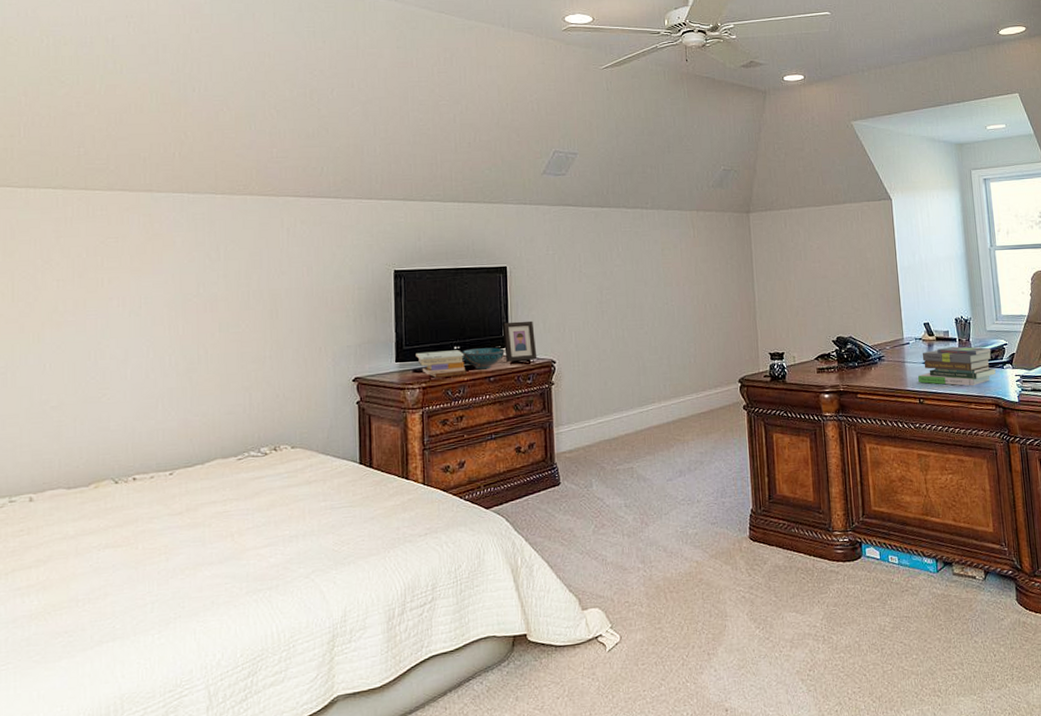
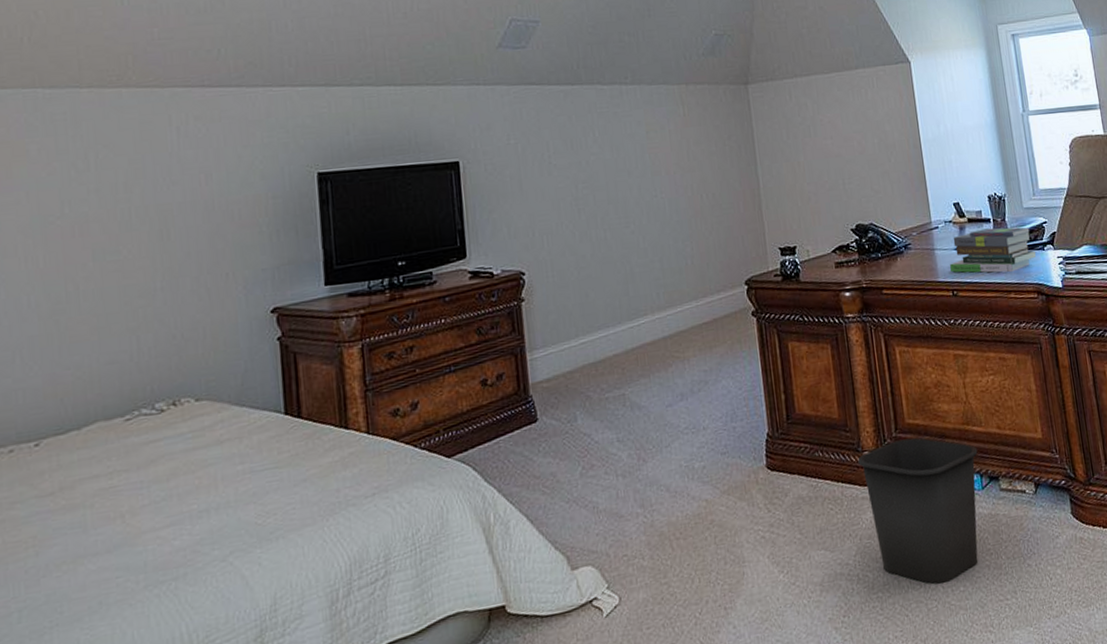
books: present [416,350,467,379] -> none [350,266,415,303]
decorative bowl: present [462,347,505,370] -> none [408,260,462,289]
picture frame: present [502,320,537,363] -> none [456,225,502,278]
waste bin: none [828,523,935,651] -> present [857,437,978,584]

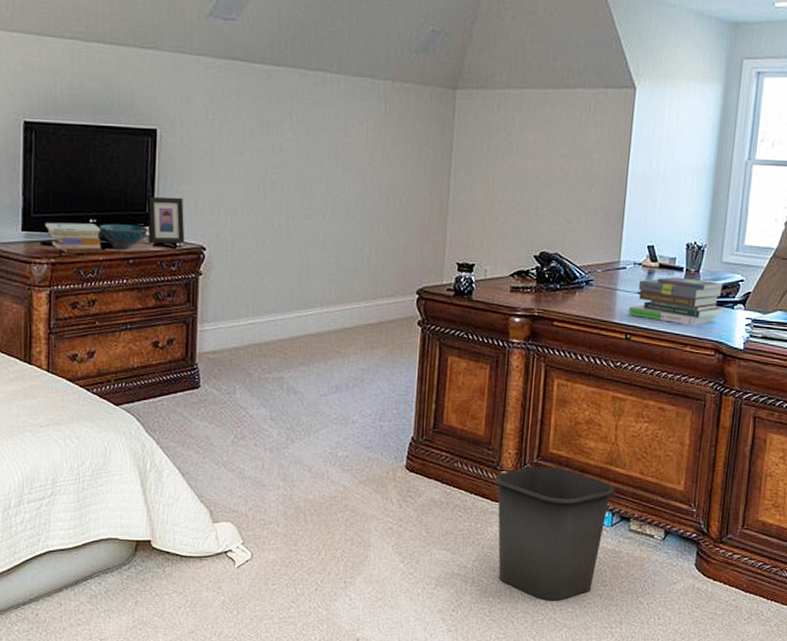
books: none [350,266,415,303] -> present [45,222,102,255]
decorative bowl: none [408,260,462,289] -> present [98,224,148,250]
picture frame: none [456,225,502,278] -> present [146,196,185,245]

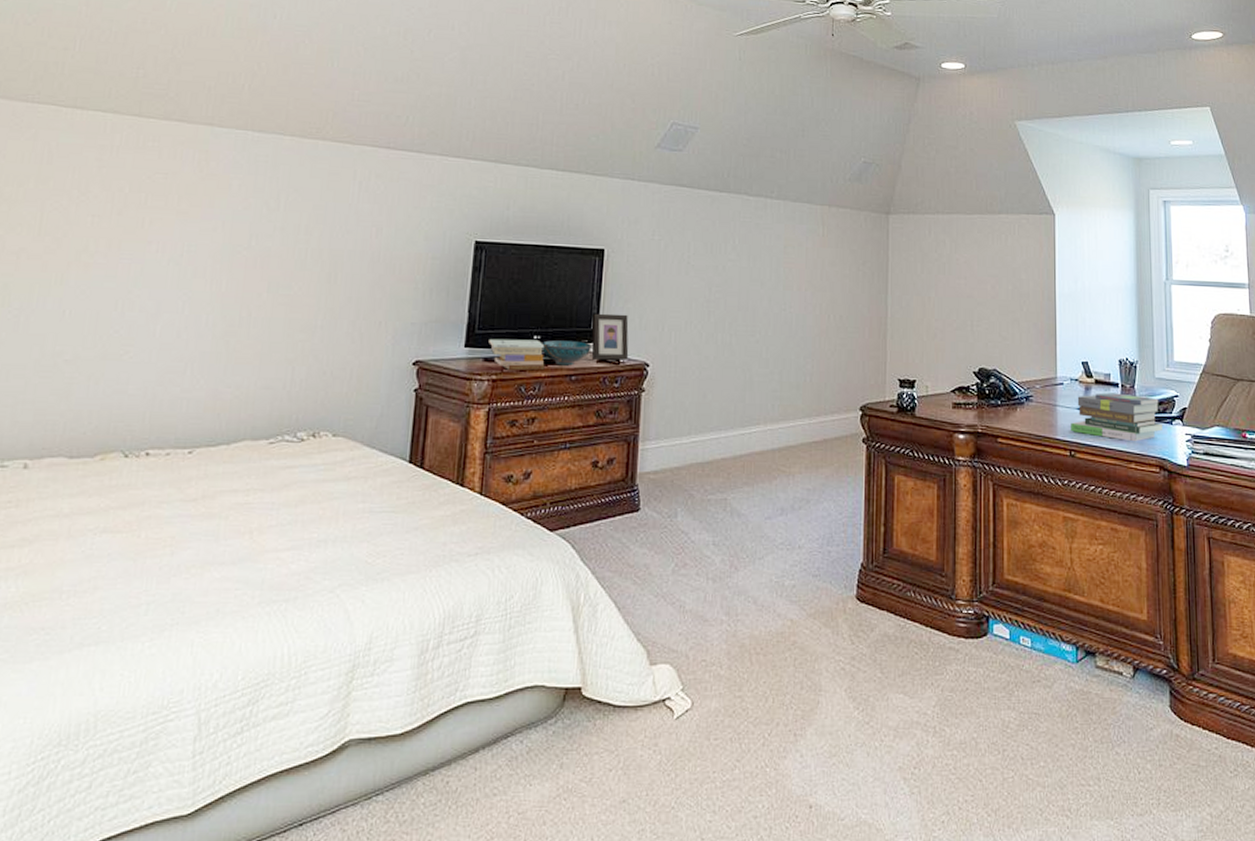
waste bin: present [494,466,615,601] -> none [950,595,1077,753]

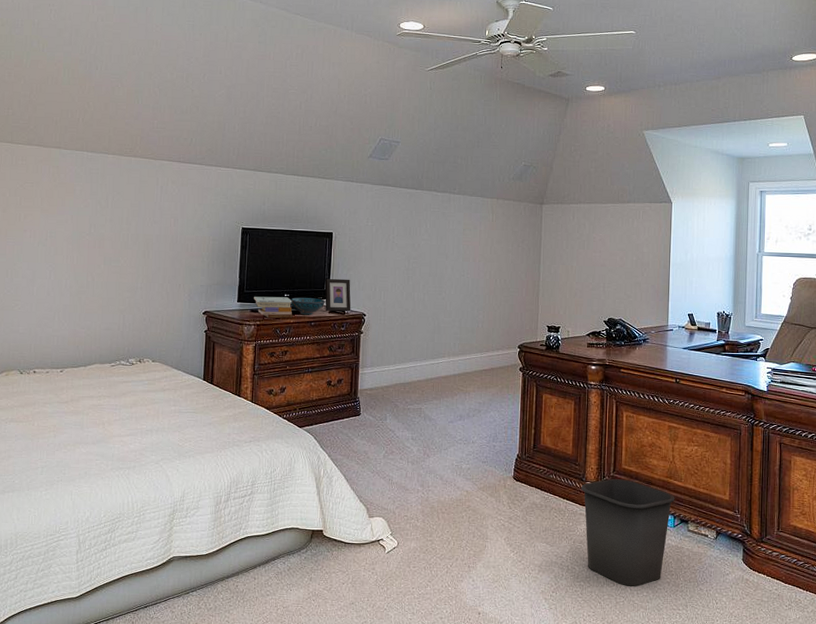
waste bin: none [950,595,1077,753] -> present [581,479,675,587]
books: present [1070,392,1162,442] -> none [676,337,749,373]

